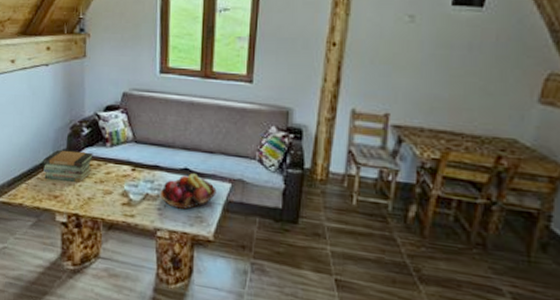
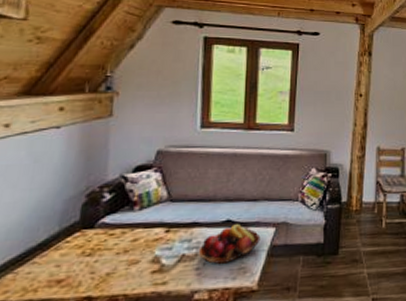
book stack: present [43,149,93,183] -> none [42,220,116,262]

